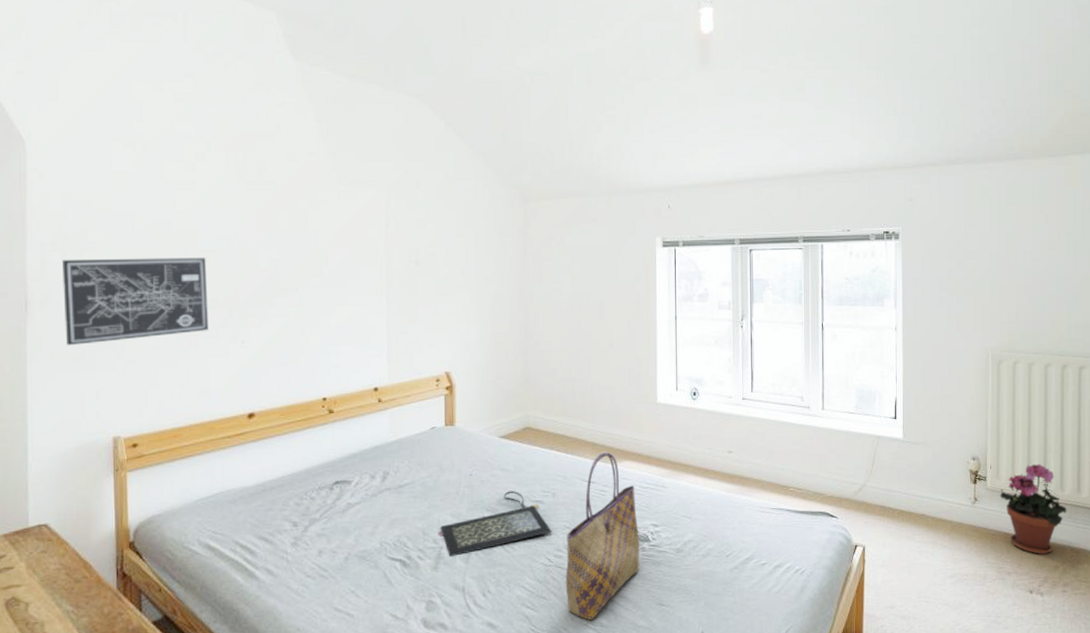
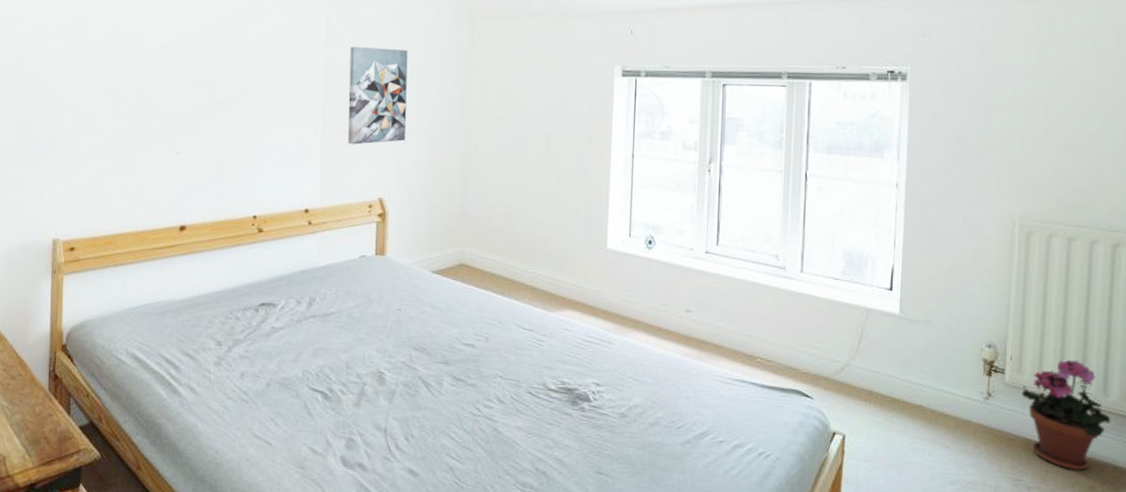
wall art: present [61,257,208,346] -> none [15,61,148,146]
wall art: none [410,230,469,323] -> present [348,46,408,145]
clutch bag: present [438,491,552,556] -> none [362,330,482,394]
tote bag: present [565,452,640,620] -> none [494,298,579,480]

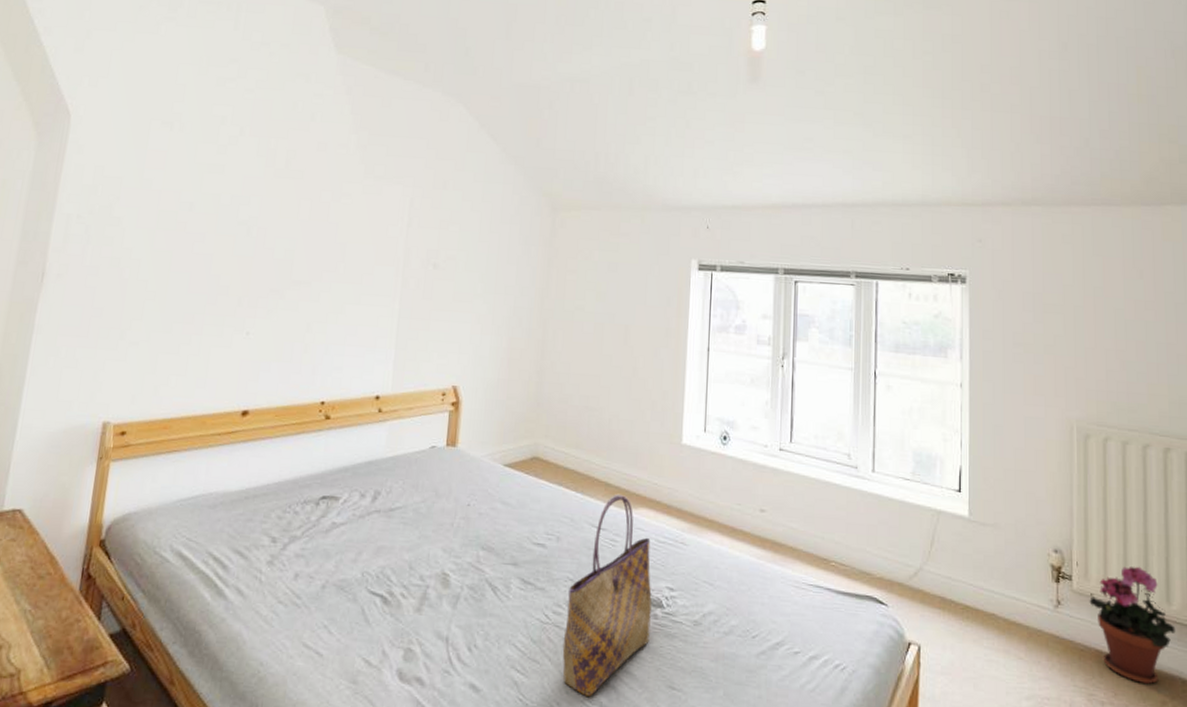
wall art: present [348,46,408,145] -> none [424,230,490,330]
tote bag: none [494,298,579,480] -> present [562,495,652,696]

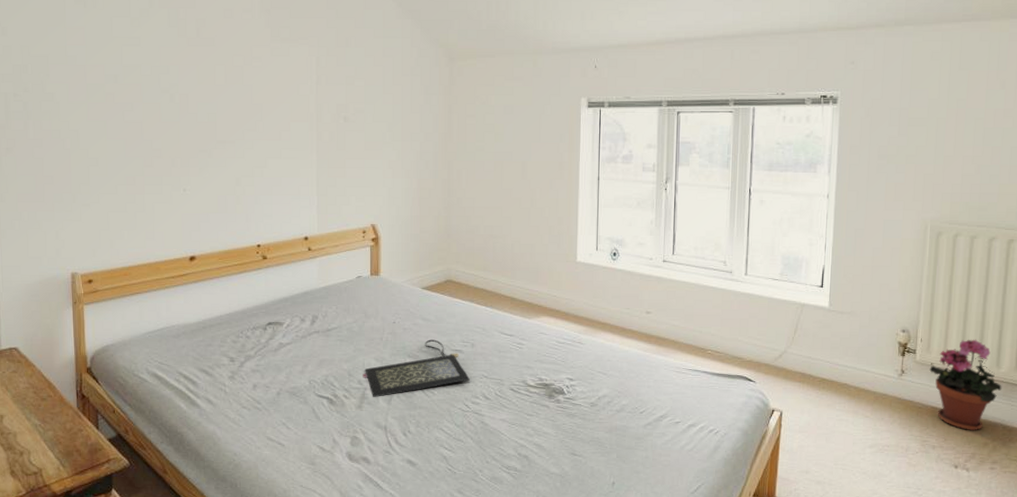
clutch bag: none [426,528,552,598] -> present [363,339,470,397]
tote bag: present [562,495,652,696] -> none [482,307,555,464]

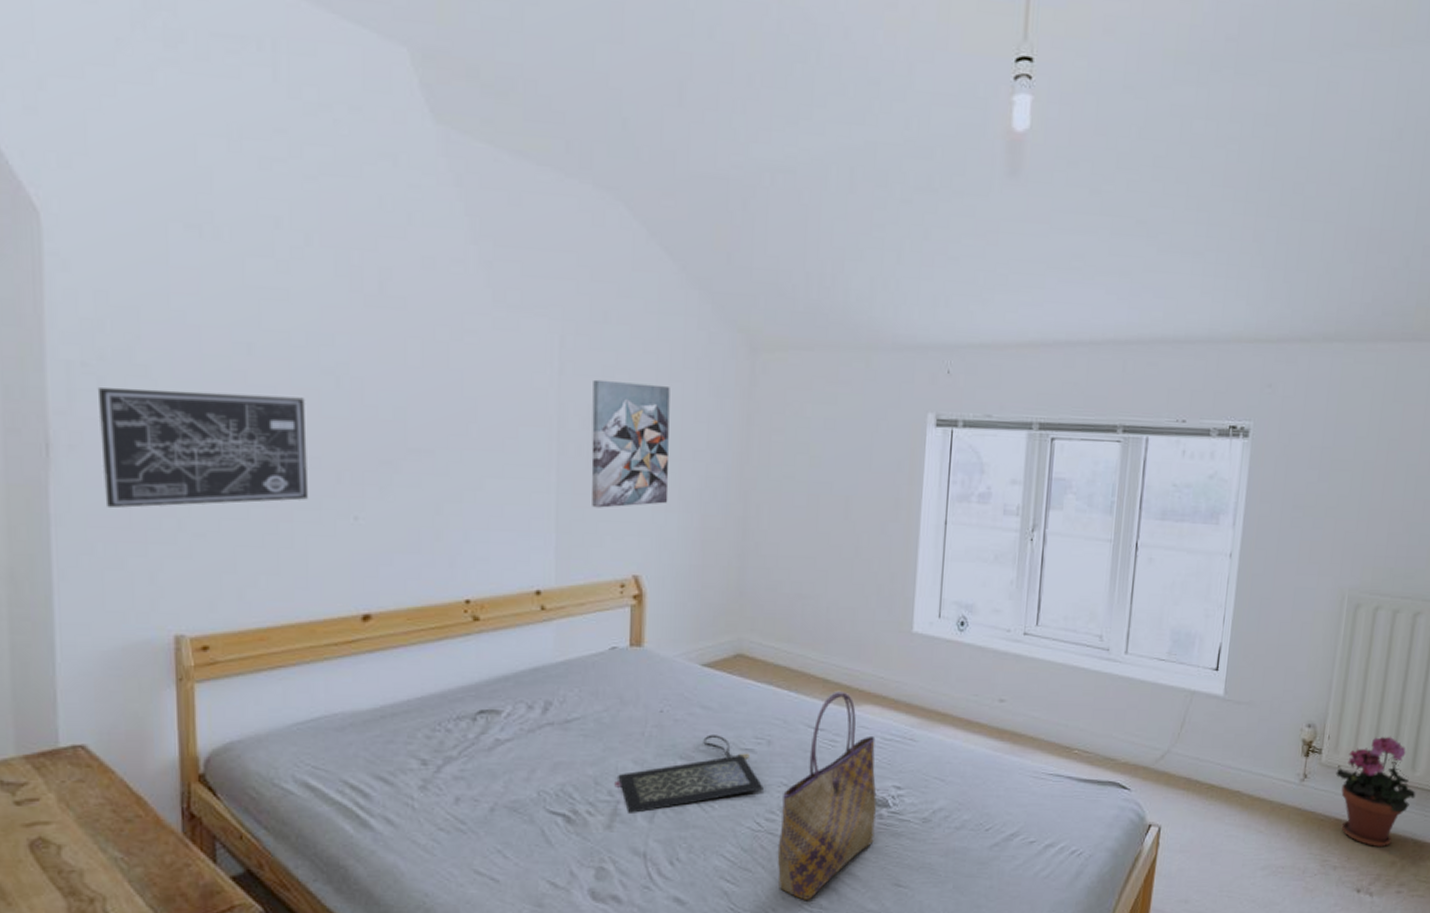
wall art: none [23,109,153,189] -> present [97,387,308,509]
wall art: none [340,86,394,177] -> present [591,379,670,508]
tote bag: none [482,307,555,464] -> present [777,692,877,900]

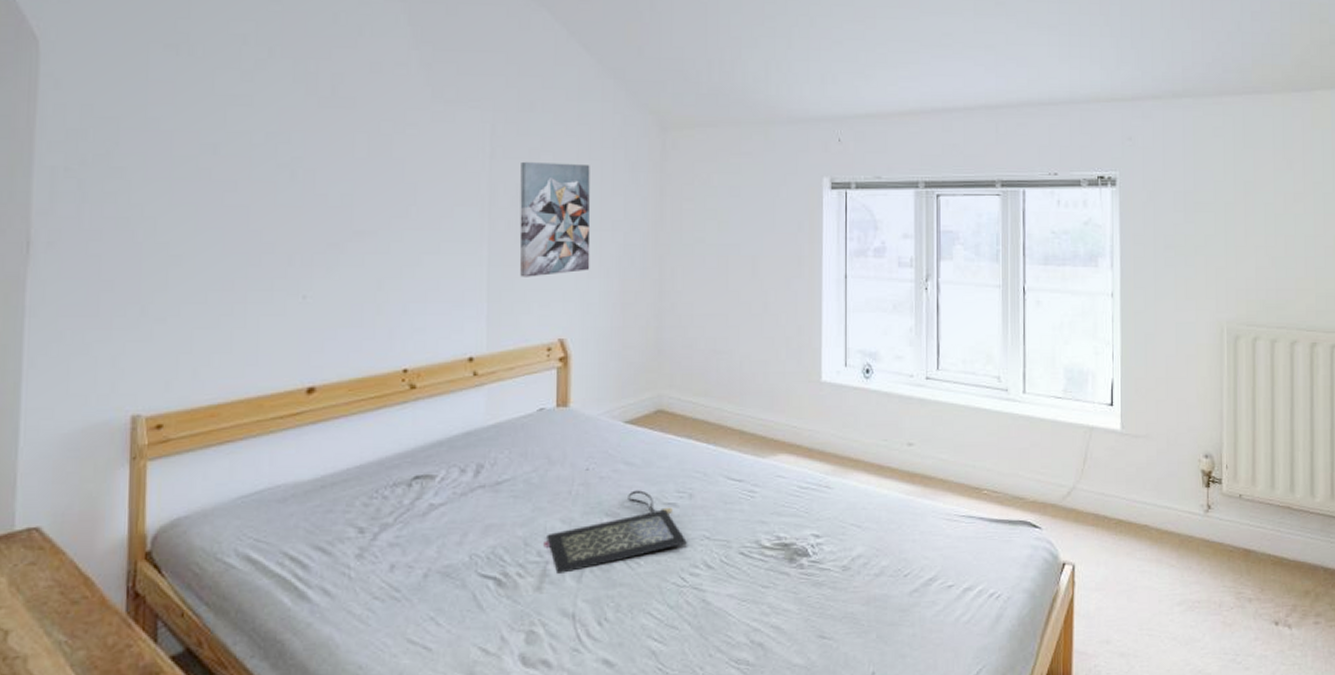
wall art: present [97,387,308,509] -> none [76,188,263,298]
tote bag: present [777,692,877,900] -> none [702,442,796,657]
potted plant: present [1336,736,1416,848] -> none [1238,463,1319,577]

